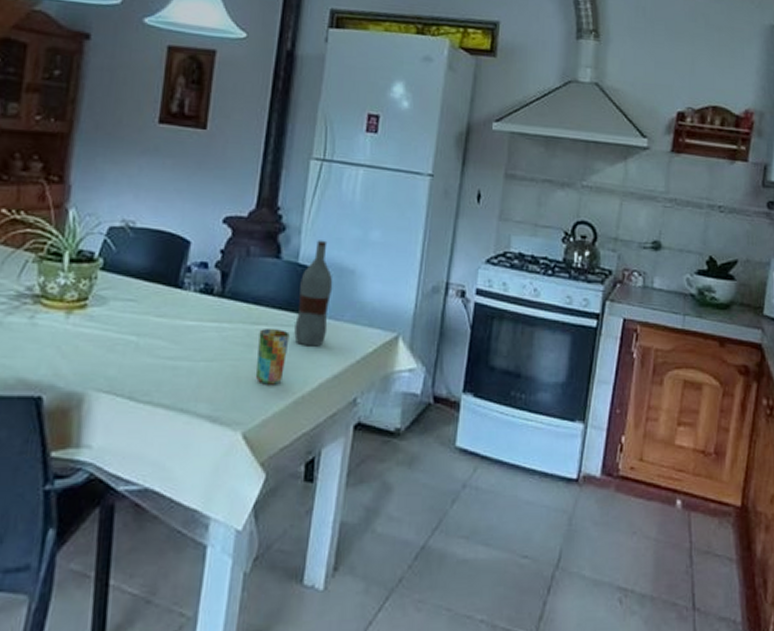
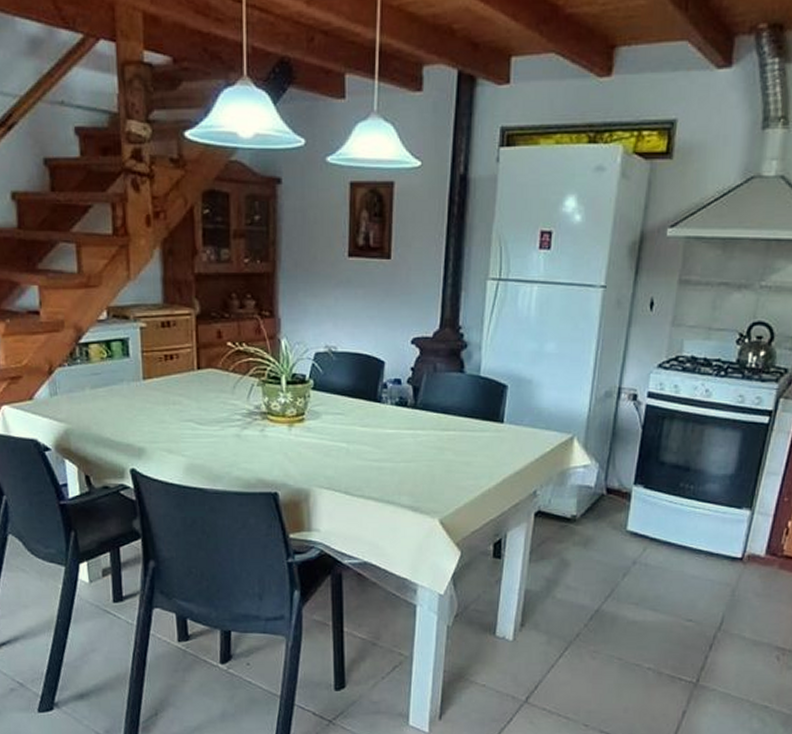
cup: present [255,329,290,385] -> none [447,434,475,481]
bottle: present [294,240,333,347] -> none [479,354,512,448]

